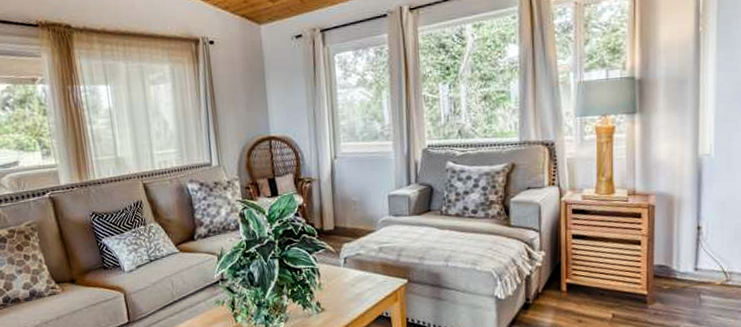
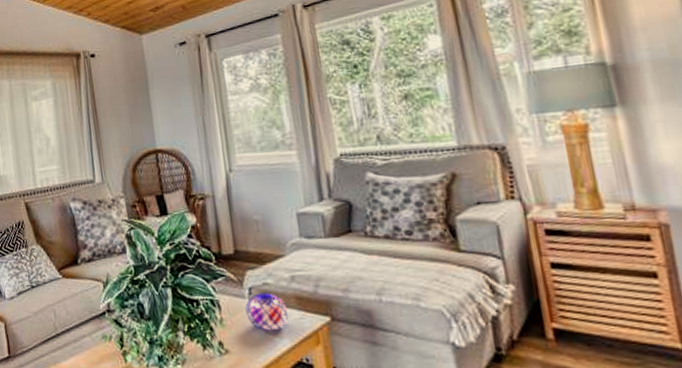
decorative orb: none [340,261,375,292] -> present [245,292,288,331]

